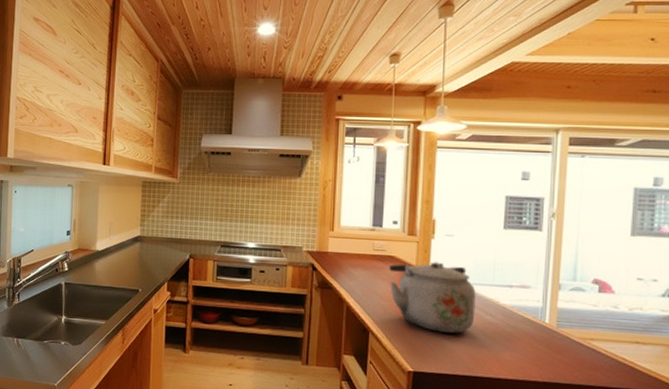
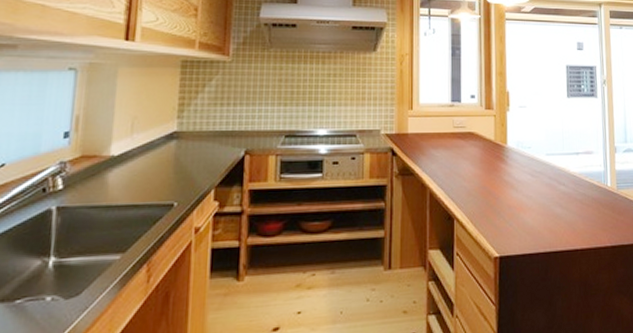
kettle: present [389,262,476,334] -> none [470,135,551,209]

